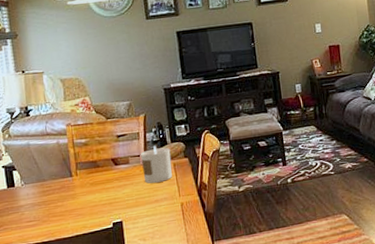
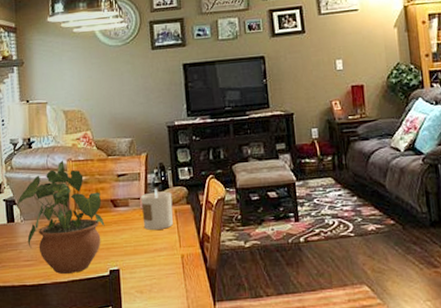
potted plant: none [15,125,107,231] -> present [16,160,105,274]

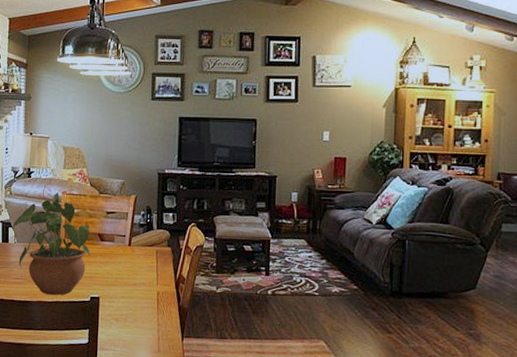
candle: present [141,188,174,230] -> none [125,228,155,267]

